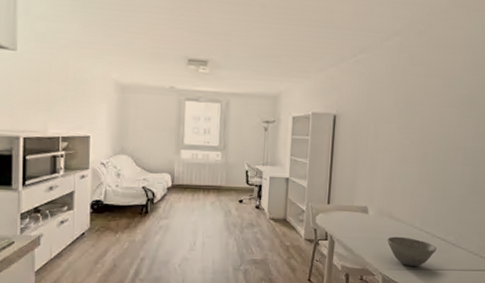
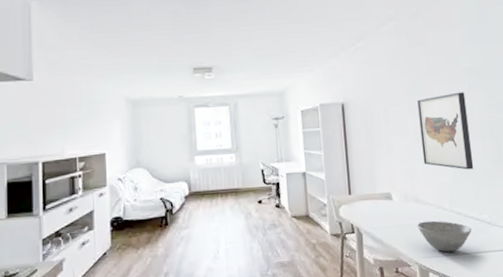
wall art: none [404,117,455,194] -> present [417,92,474,170]

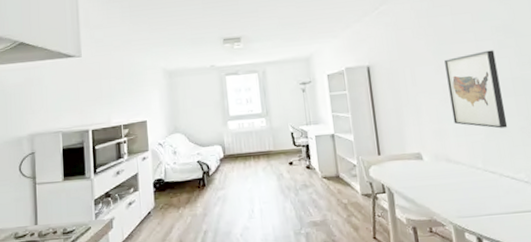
bowl: present [417,220,472,253] -> none [450,180,508,213]

